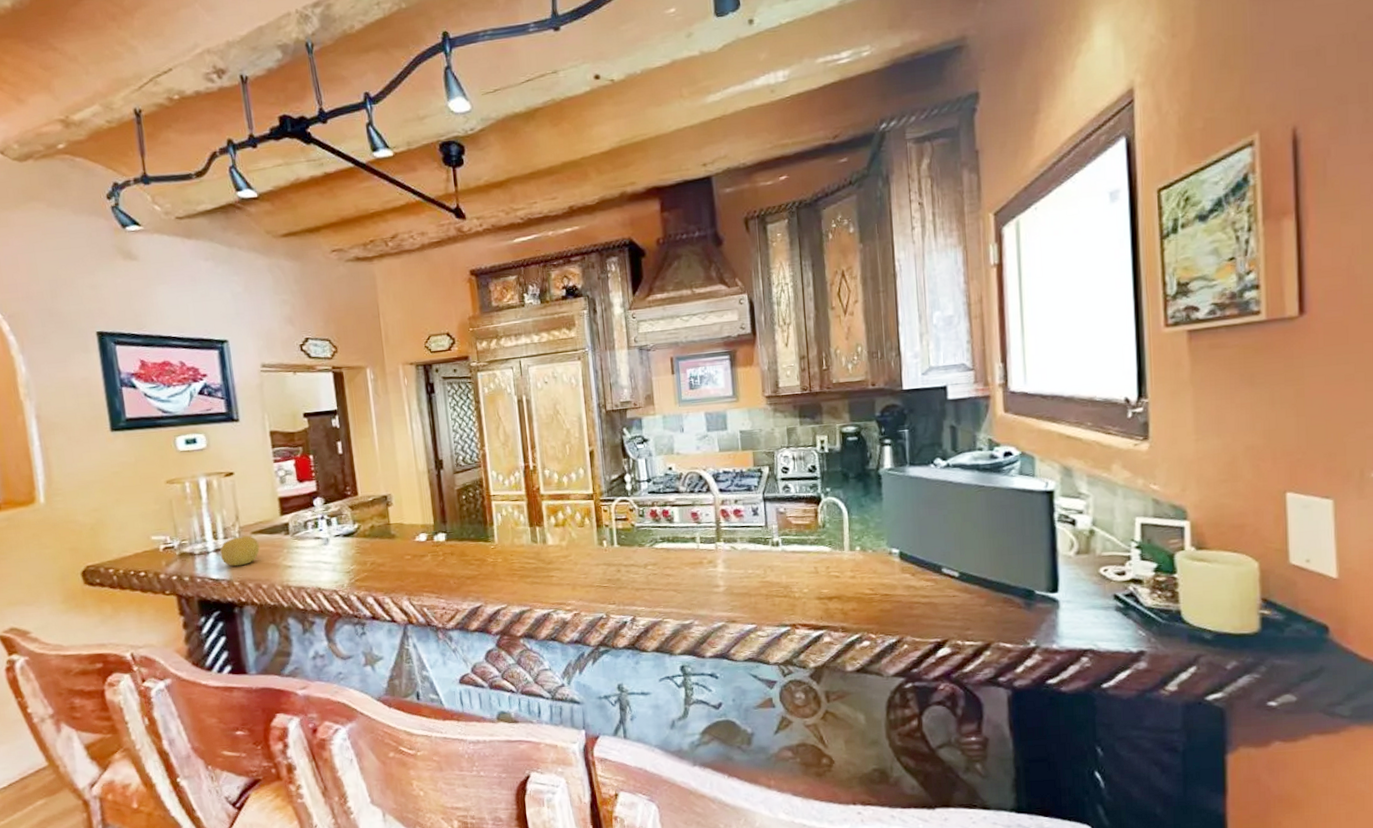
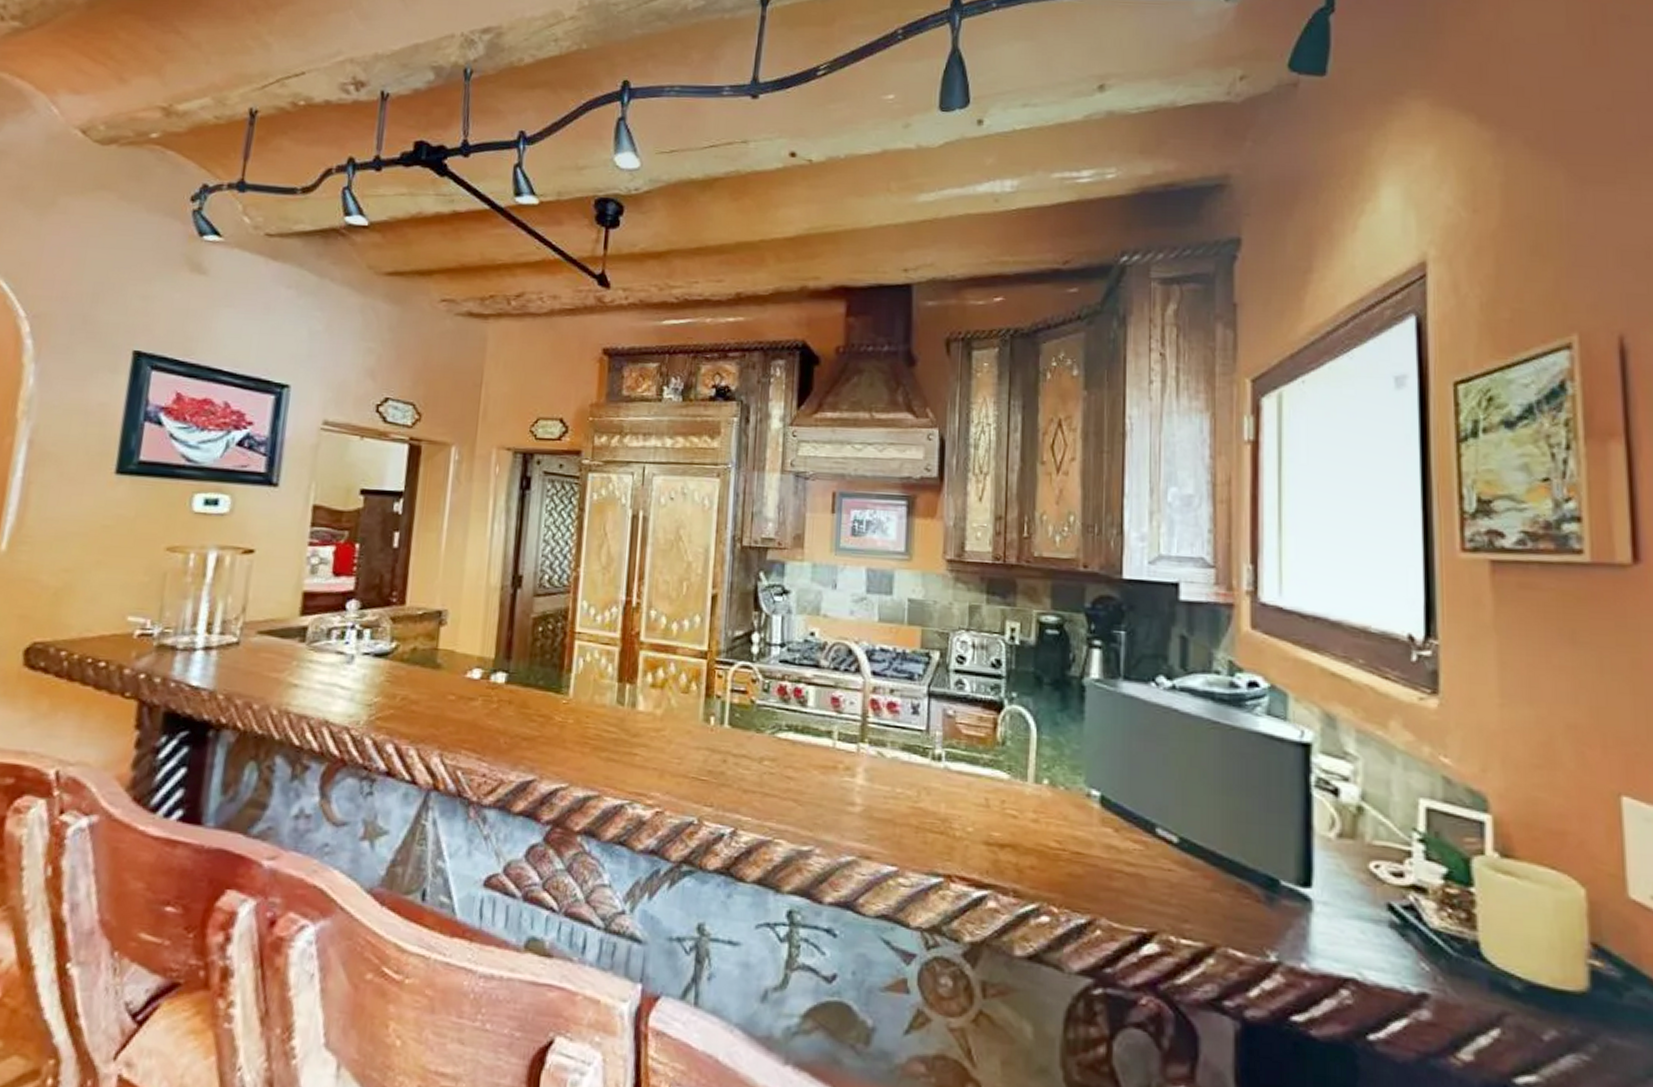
fruit: present [219,535,260,567] -> none [209,634,263,674]

